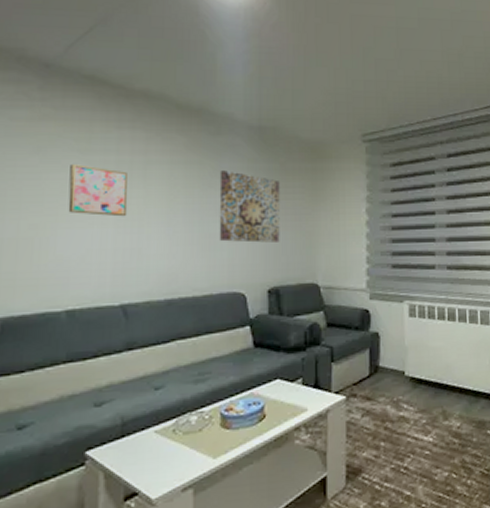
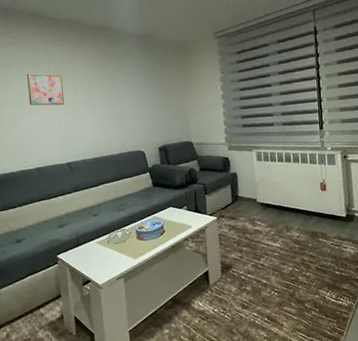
wall art: present [219,170,280,243] -> none [120,68,164,117]

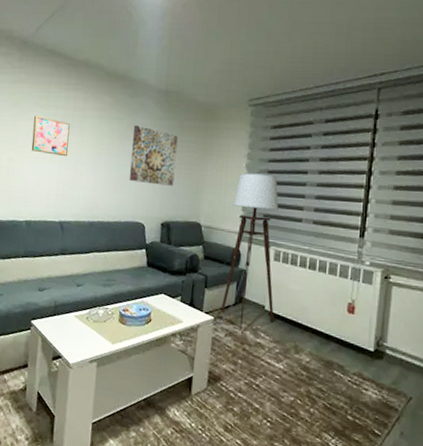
wall art: none [120,68,164,117] -> present [129,125,178,186]
floor lamp: none [215,91,266,224] -> present [212,173,279,331]

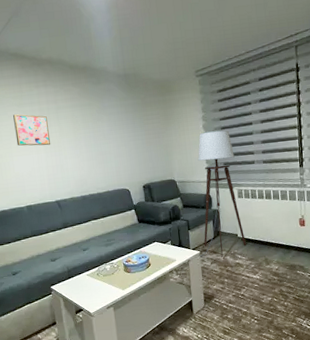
wall art: present [129,125,178,186] -> none [103,108,147,157]

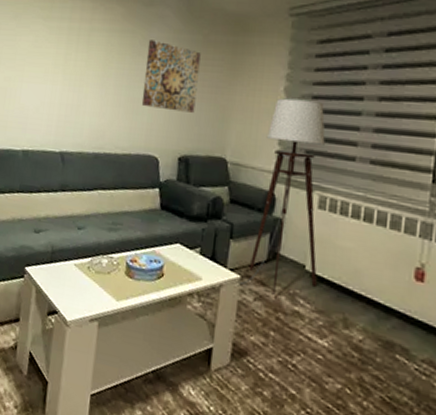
wall art: present [13,114,51,146] -> none [31,29,76,77]
wall art: none [103,108,147,157] -> present [141,40,201,113]

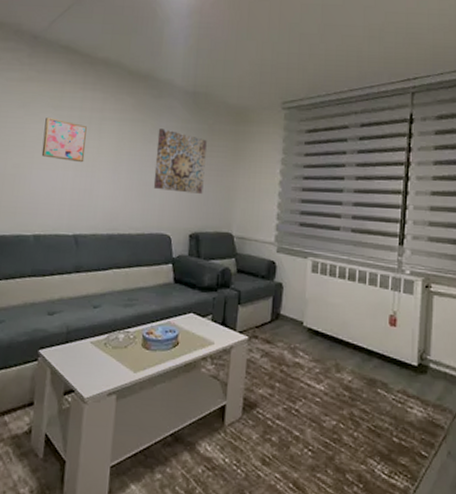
wall art: none [31,29,76,77] -> present [41,117,87,163]
floor lamp: present [237,98,325,295] -> none [246,179,315,350]

